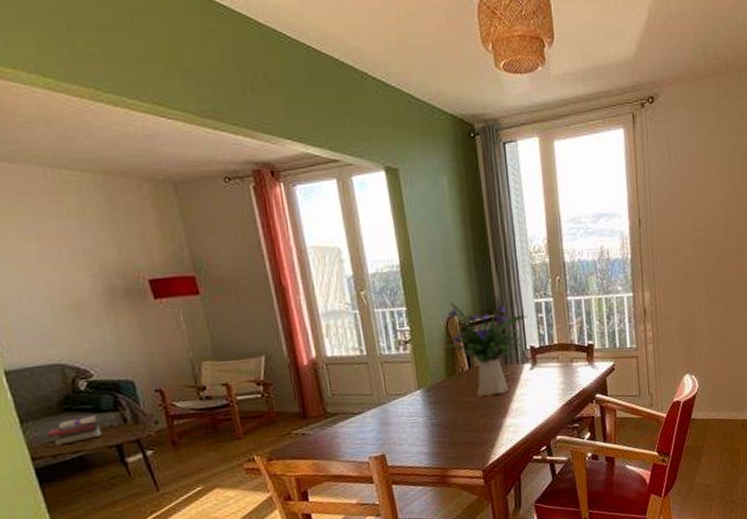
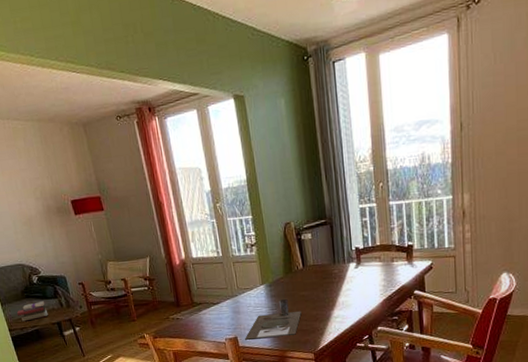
place setting: none [395,405,467,458] -> present [245,298,302,340]
flower arrangement: present [442,302,528,396] -> none [281,209,354,291]

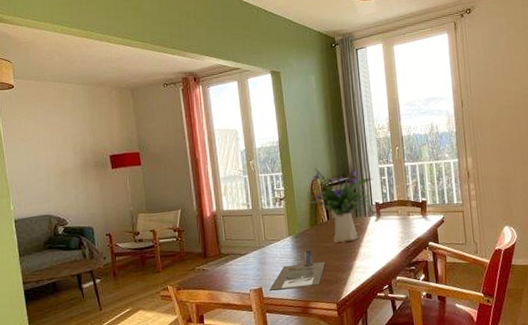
books: present [16,301,48,322] -> none [34,252,69,274]
flower arrangement: none [281,209,354,291] -> present [308,168,374,243]

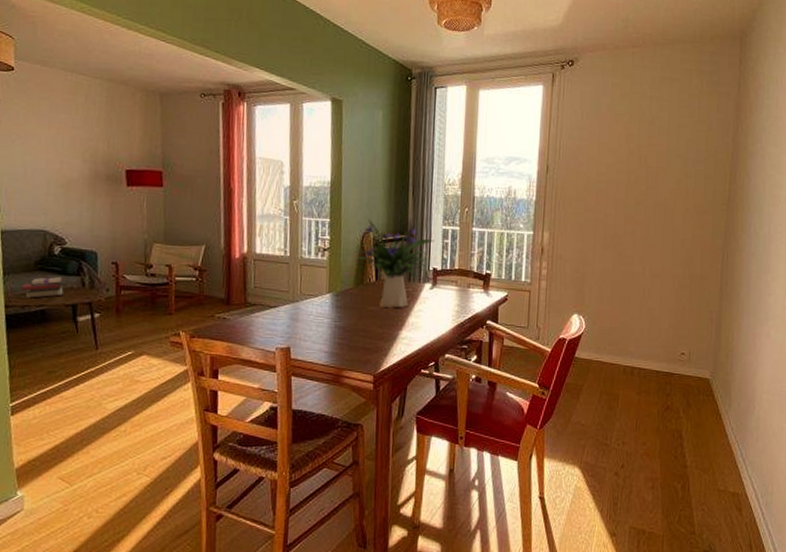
books: none [34,252,69,274] -> present [21,277,63,299]
place setting: present [270,249,325,291] -> none [299,311,367,353]

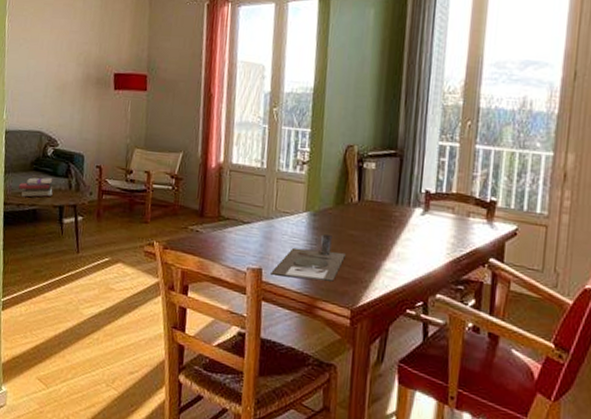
place setting: none [299,311,367,353] -> present [271,233,346,282]
flower arrangement: present [356,219,435,308] -> none [337,130,429,235]

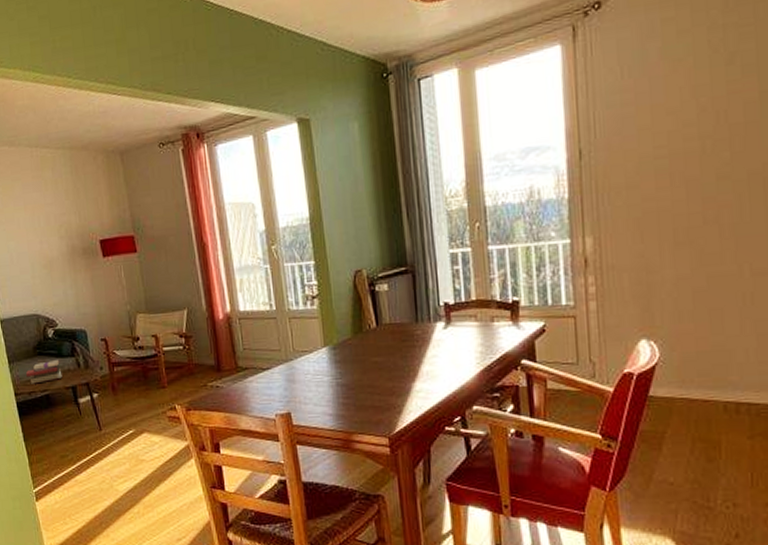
place setting: present [271,233,346,282] -> none [300,365,373,417]

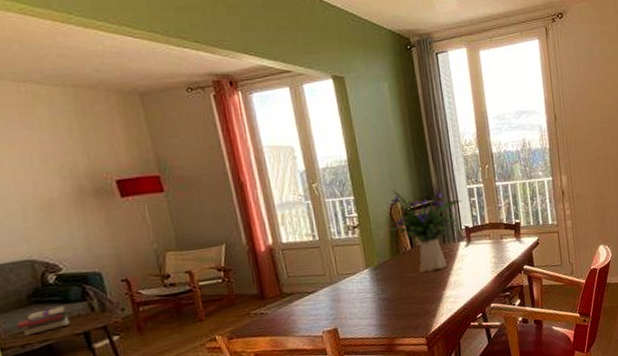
flower arrangement: none [349,254,442,357] -> present [387,190,462,272]

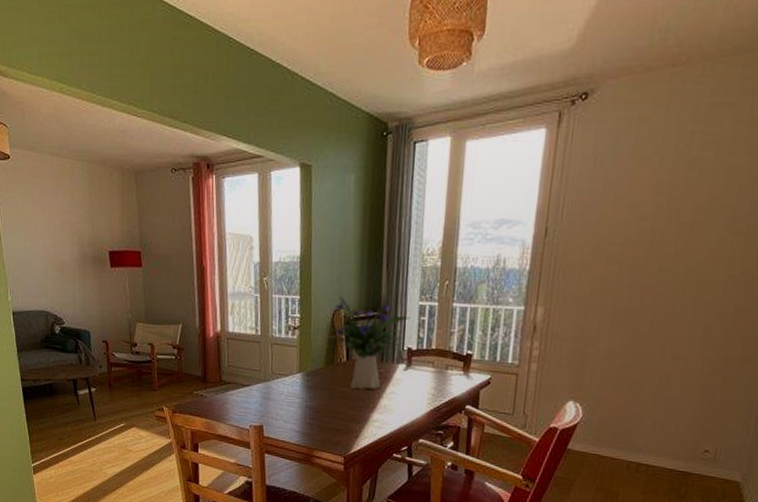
books: present [15,306,70,336] -> none [32,354,65,373]

